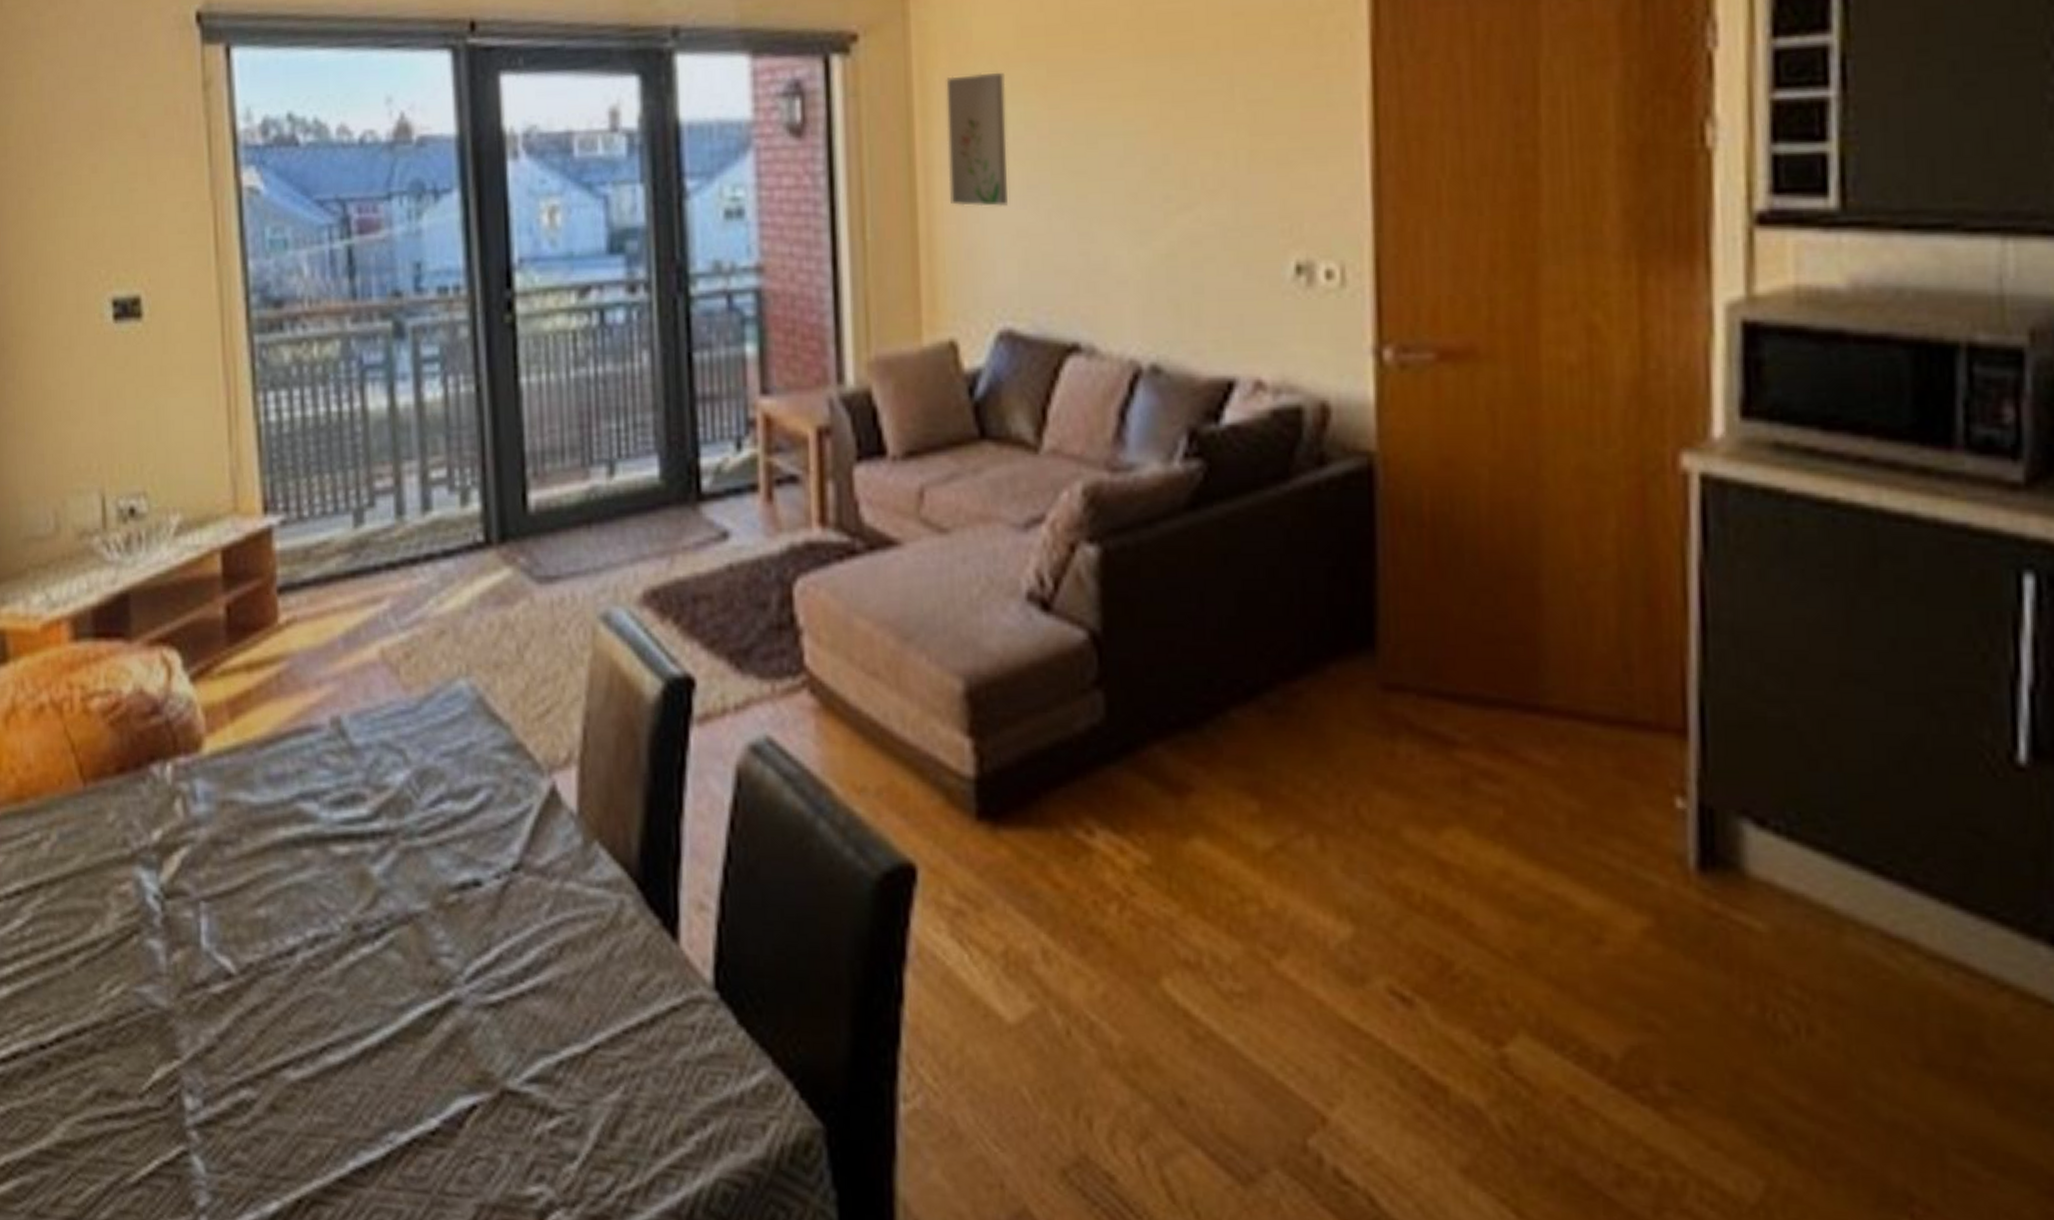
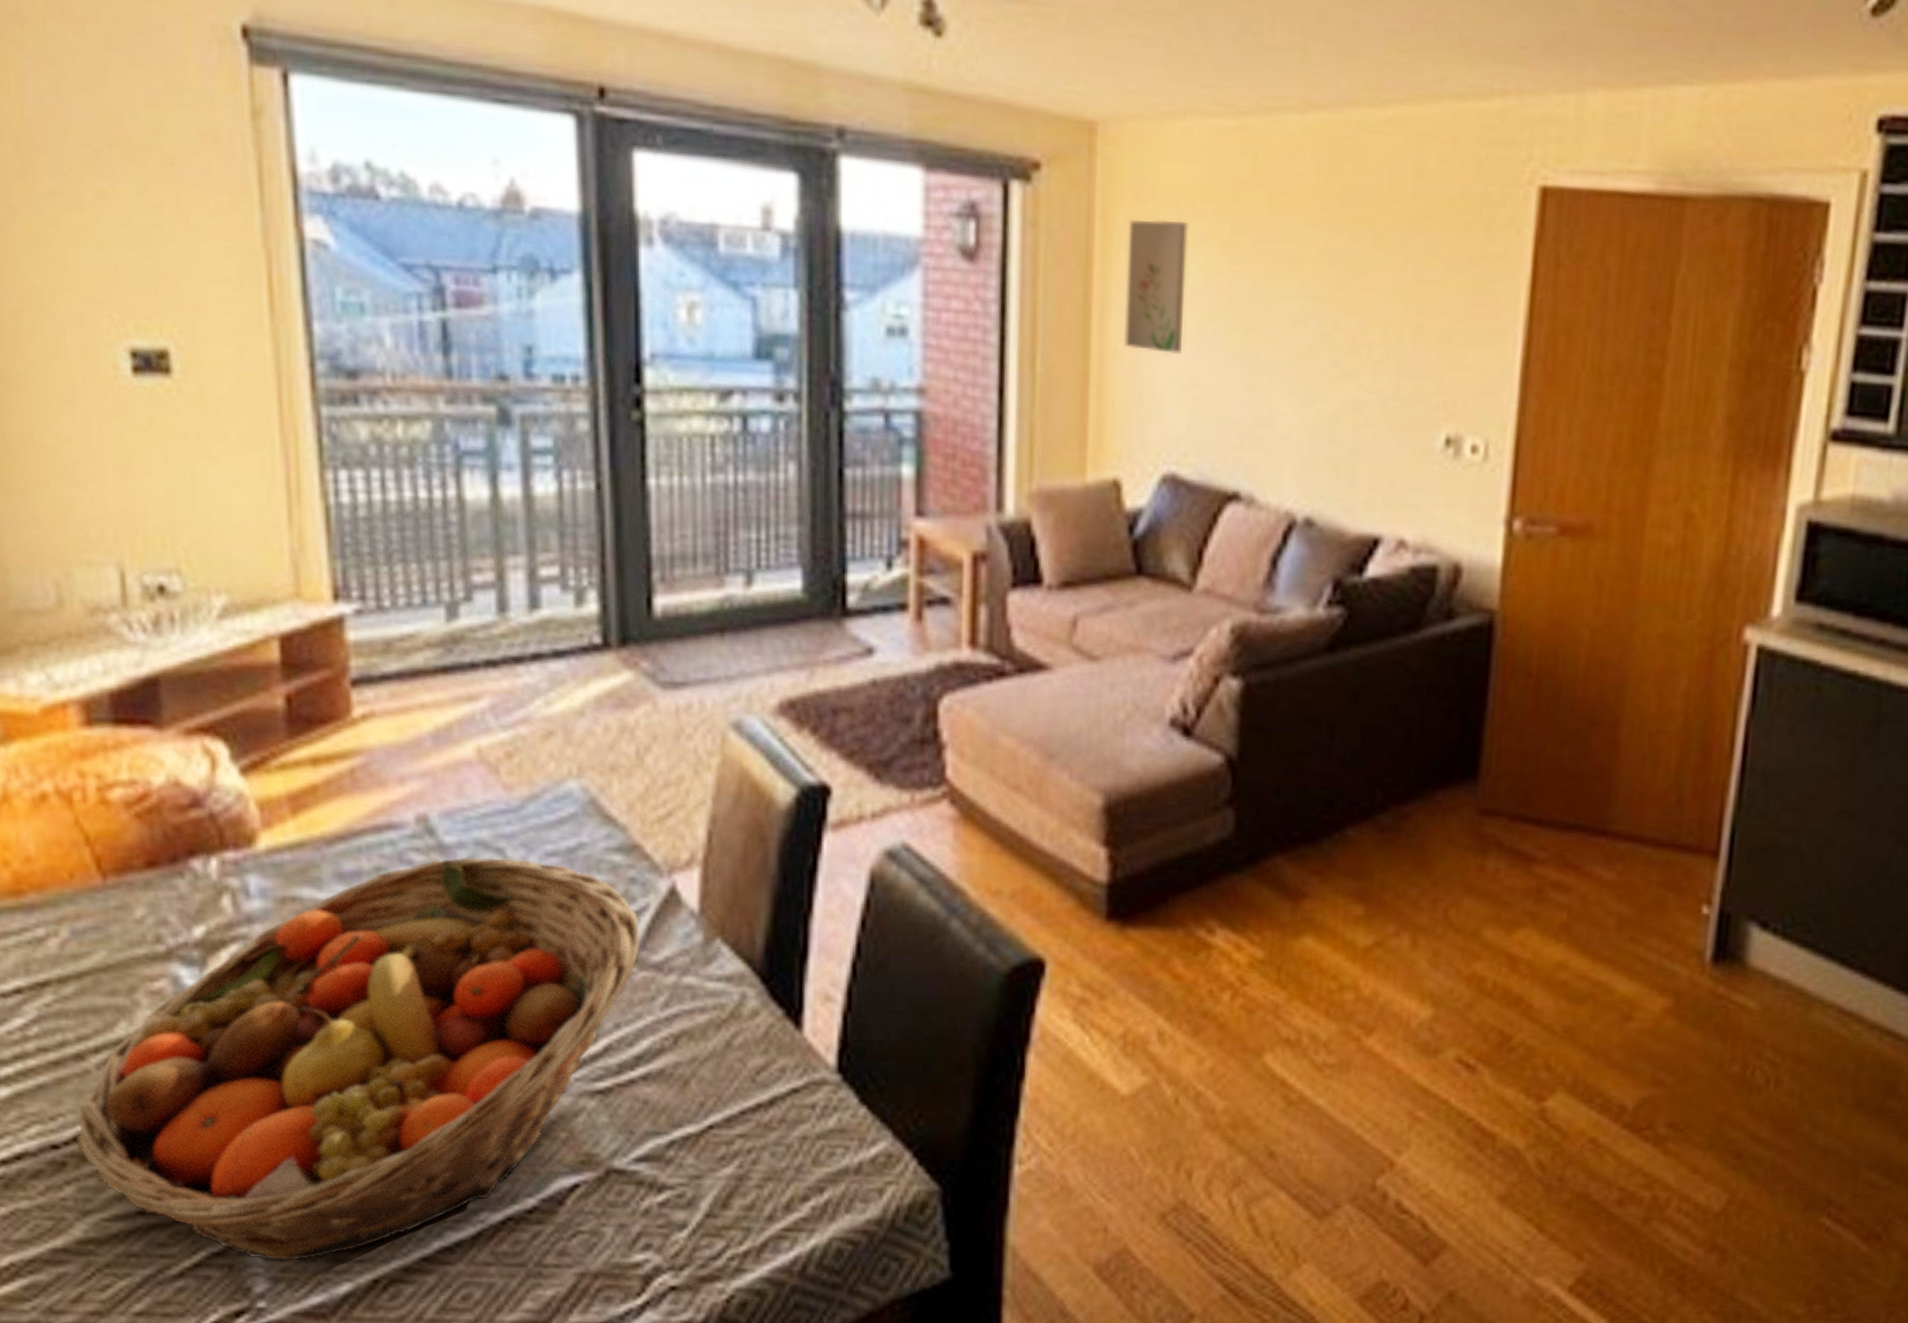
fruit basket: none [58,758,526,1175] -> present [75,857,641,1261]

